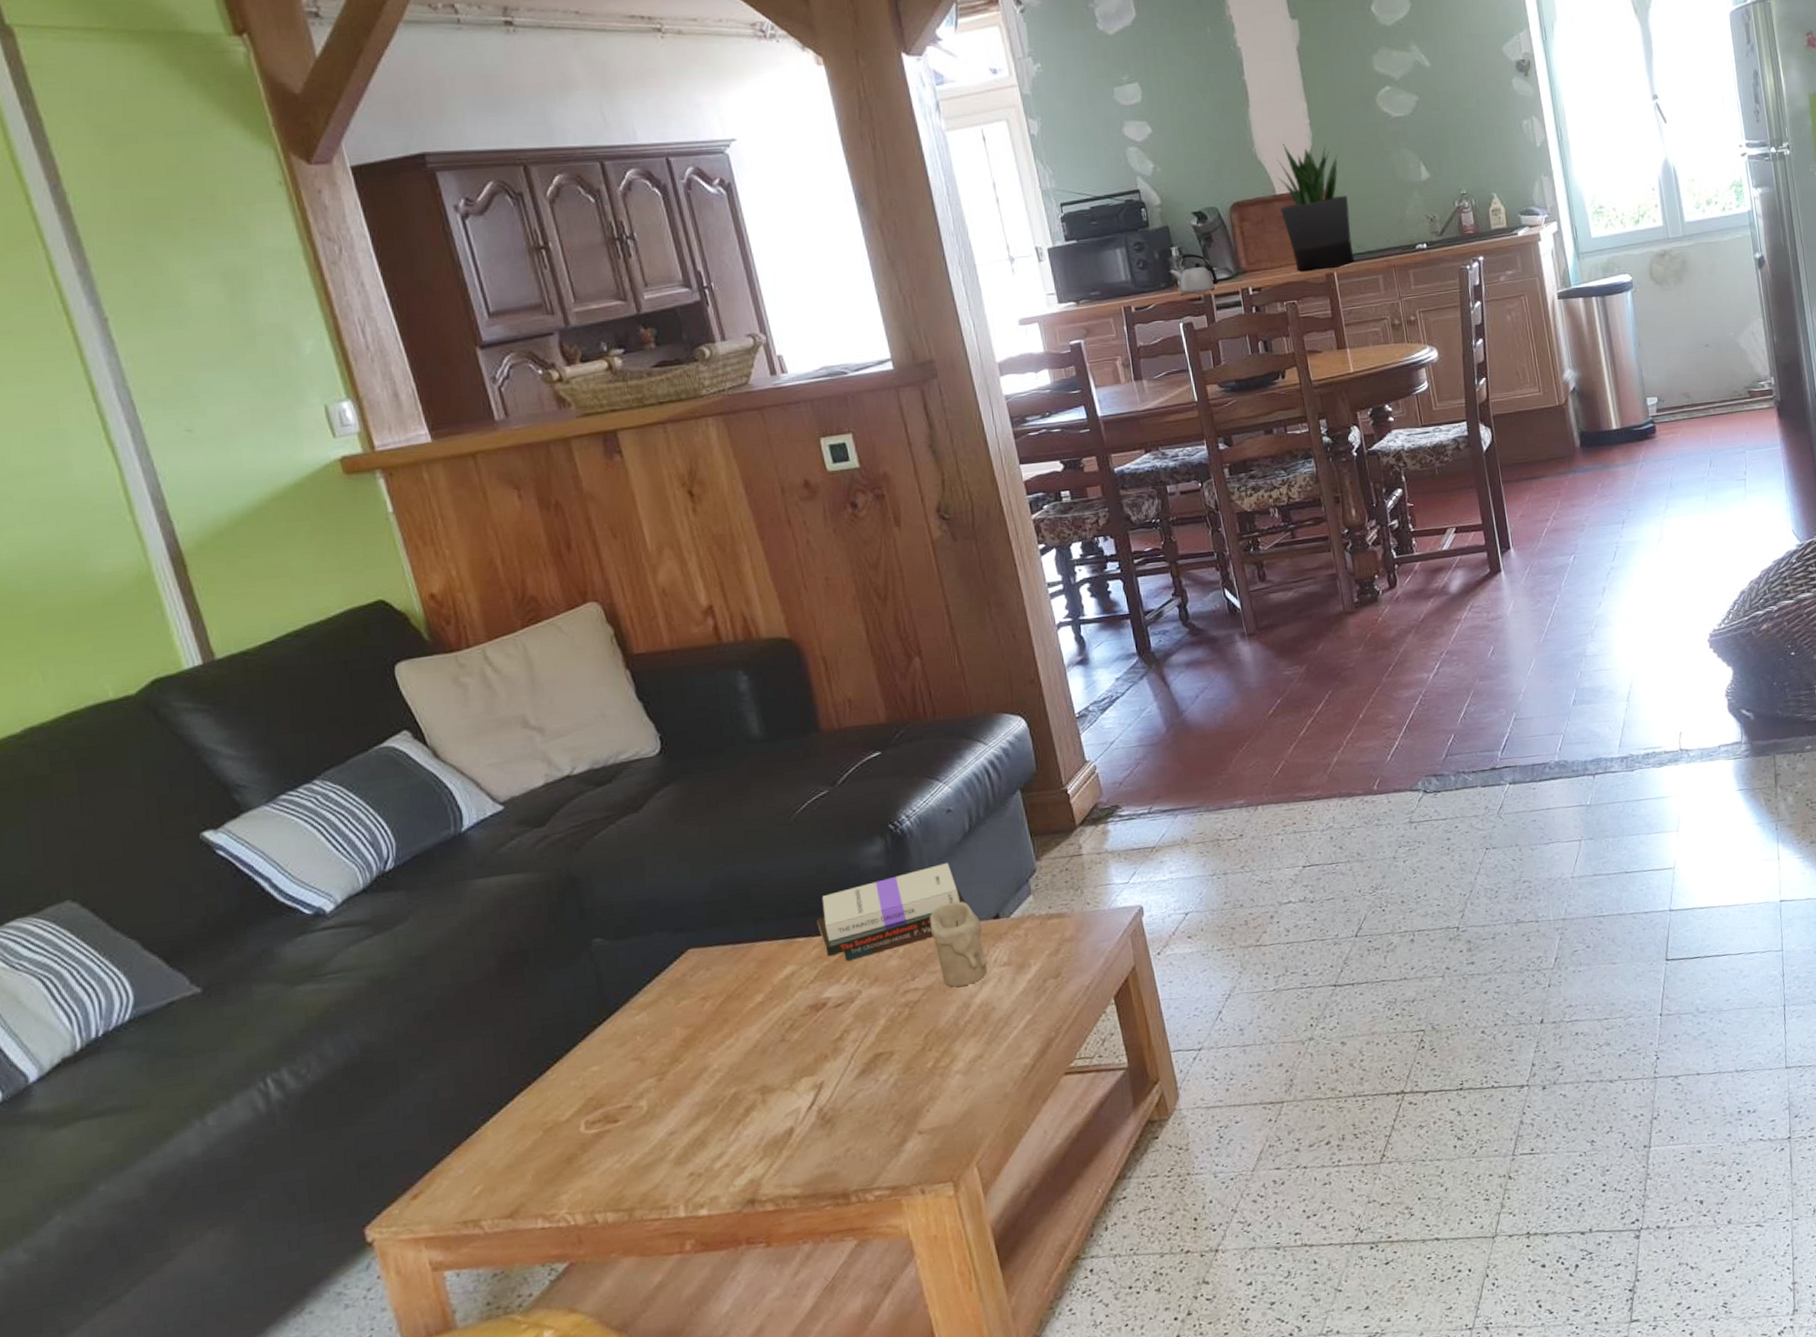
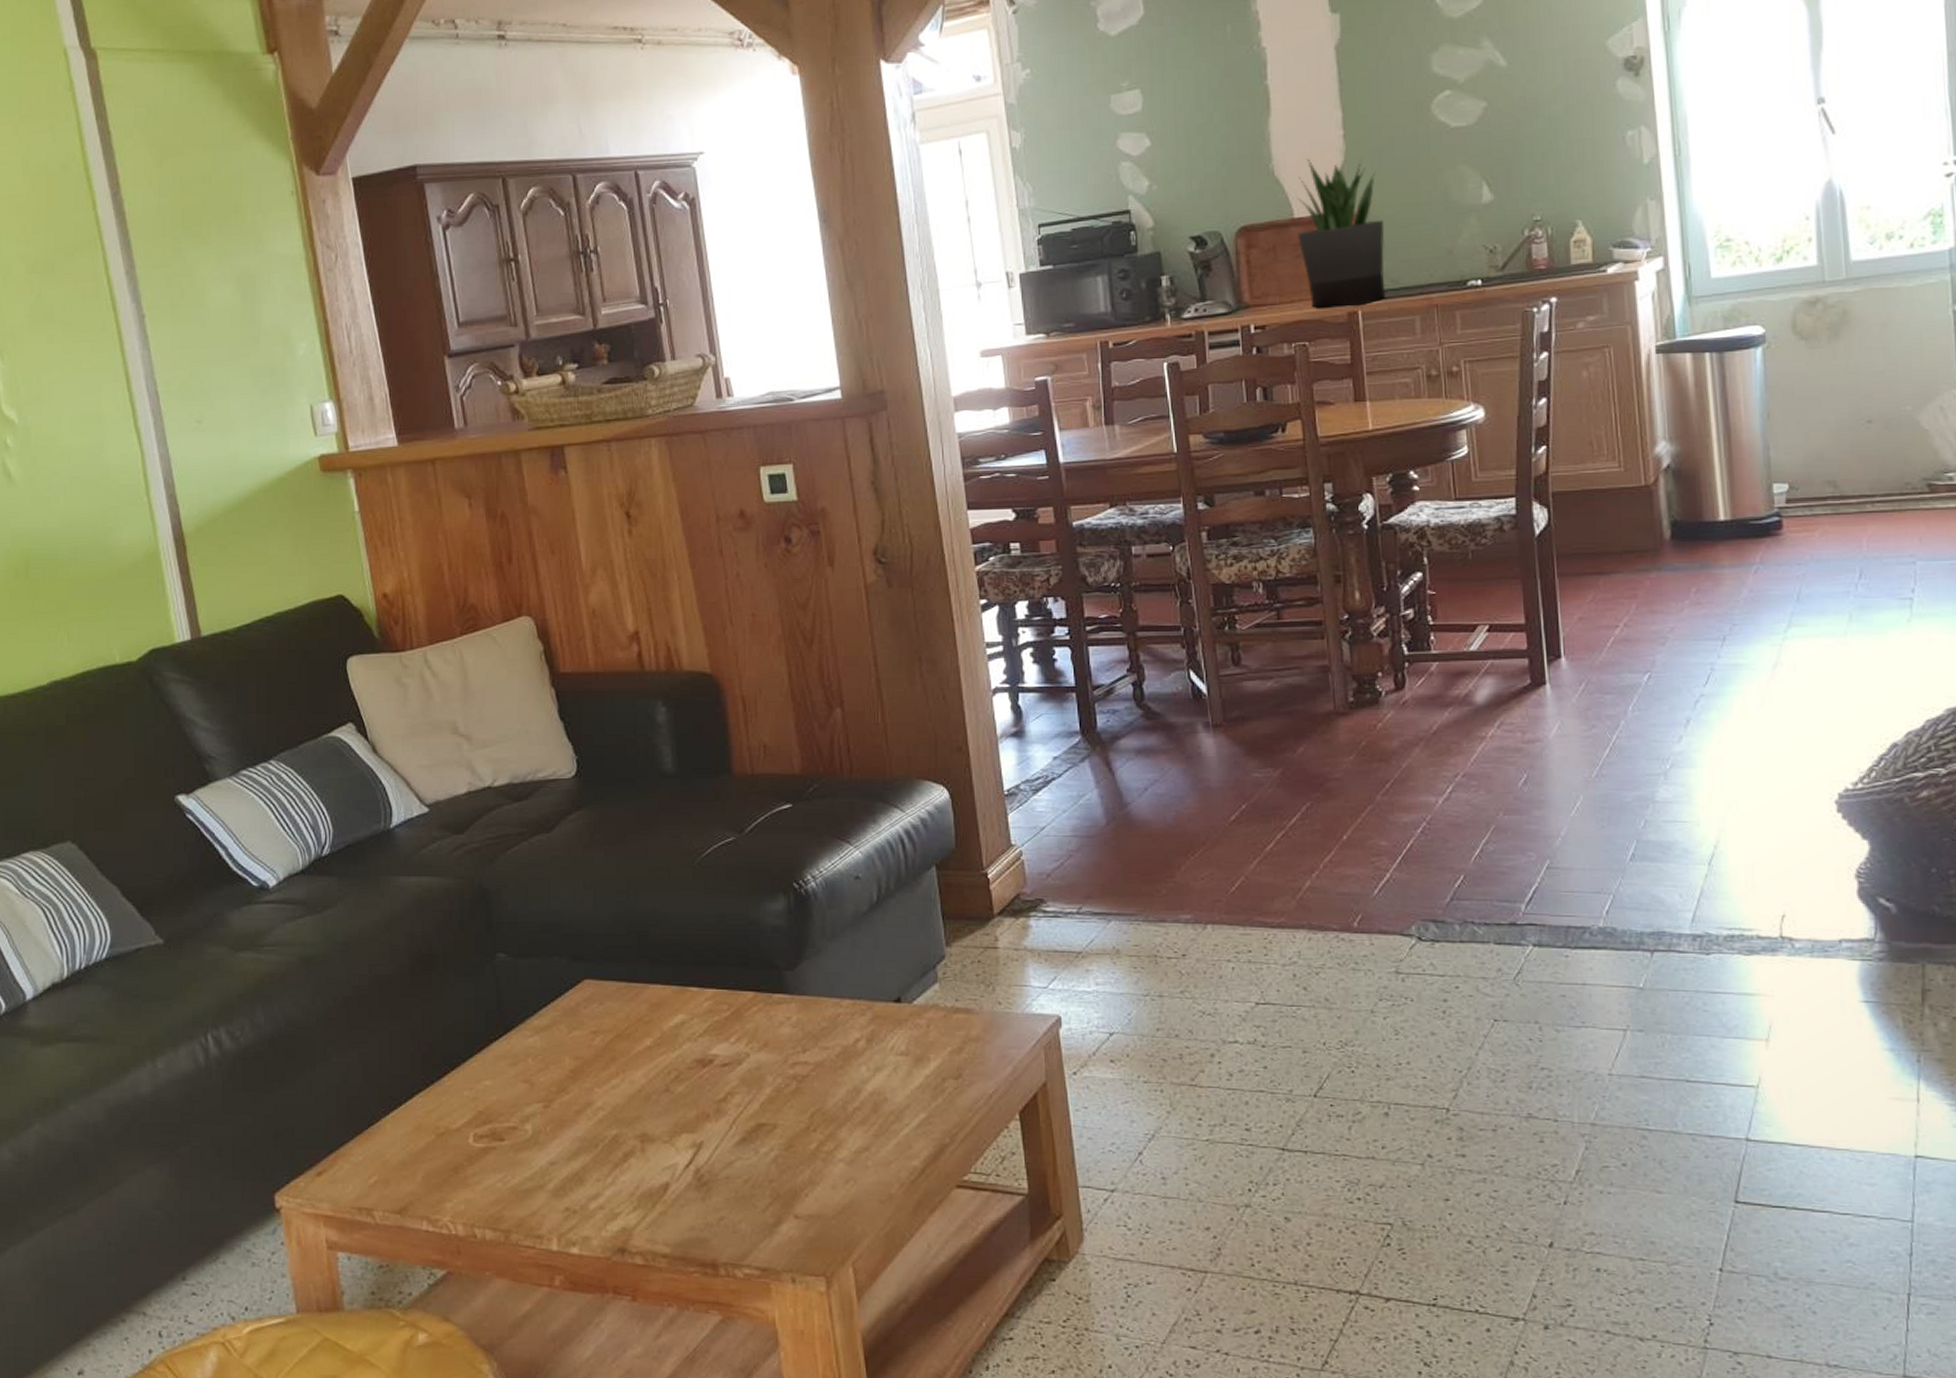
books: present [817,863,967,961] -> none [711,933,867,1020]
candle: present [929,901,988,987] -> none [826,976,884,1069]
kettle: present [1169,253,1219,296] -> none [1156,283,1214,332]

